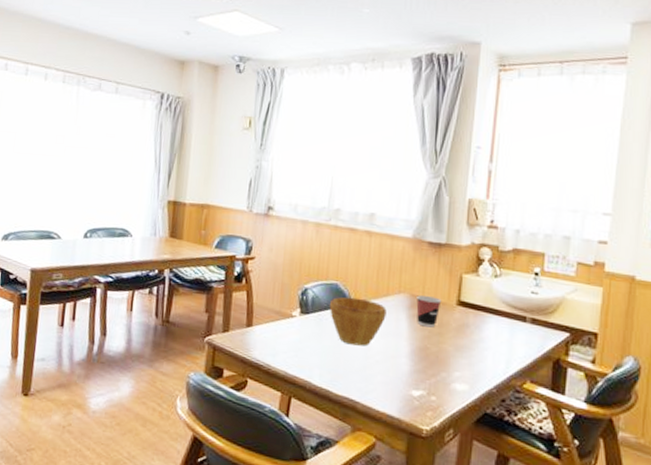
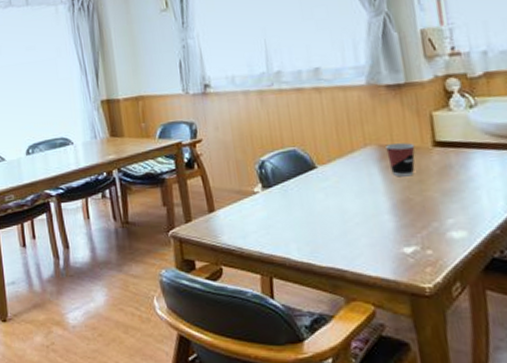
bowl: present [329,296,387,346] -> none [291,160,357,211]

